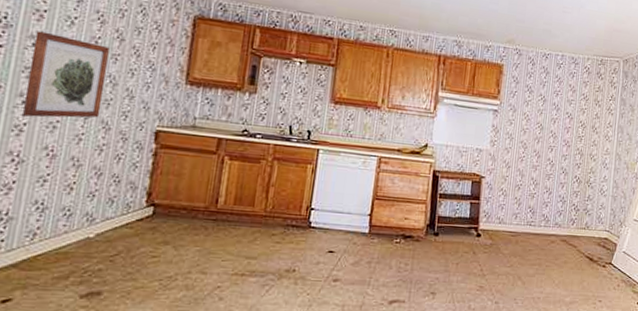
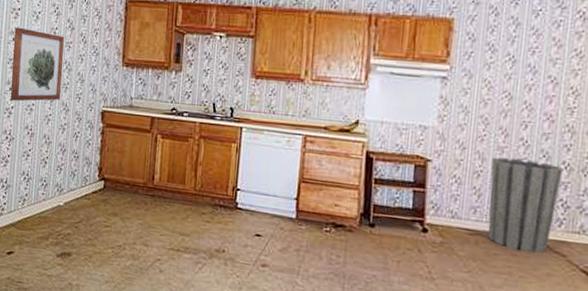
trash can: none [525,173,575,247] -> present [487,157,564,253]

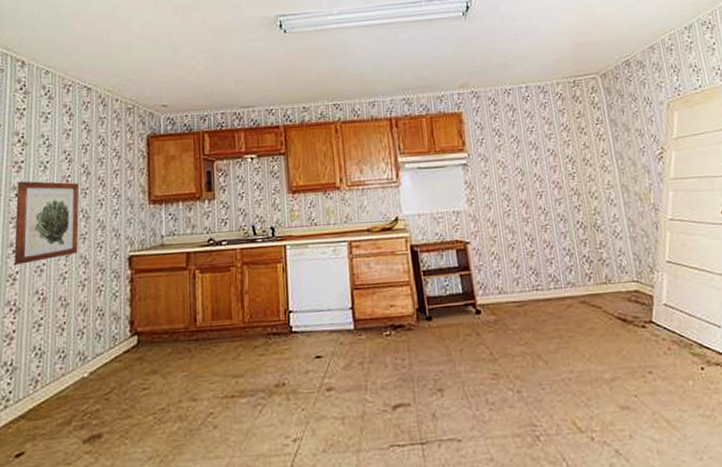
trash can: present [487,157,564,253] -> none [520,225,585,313]

